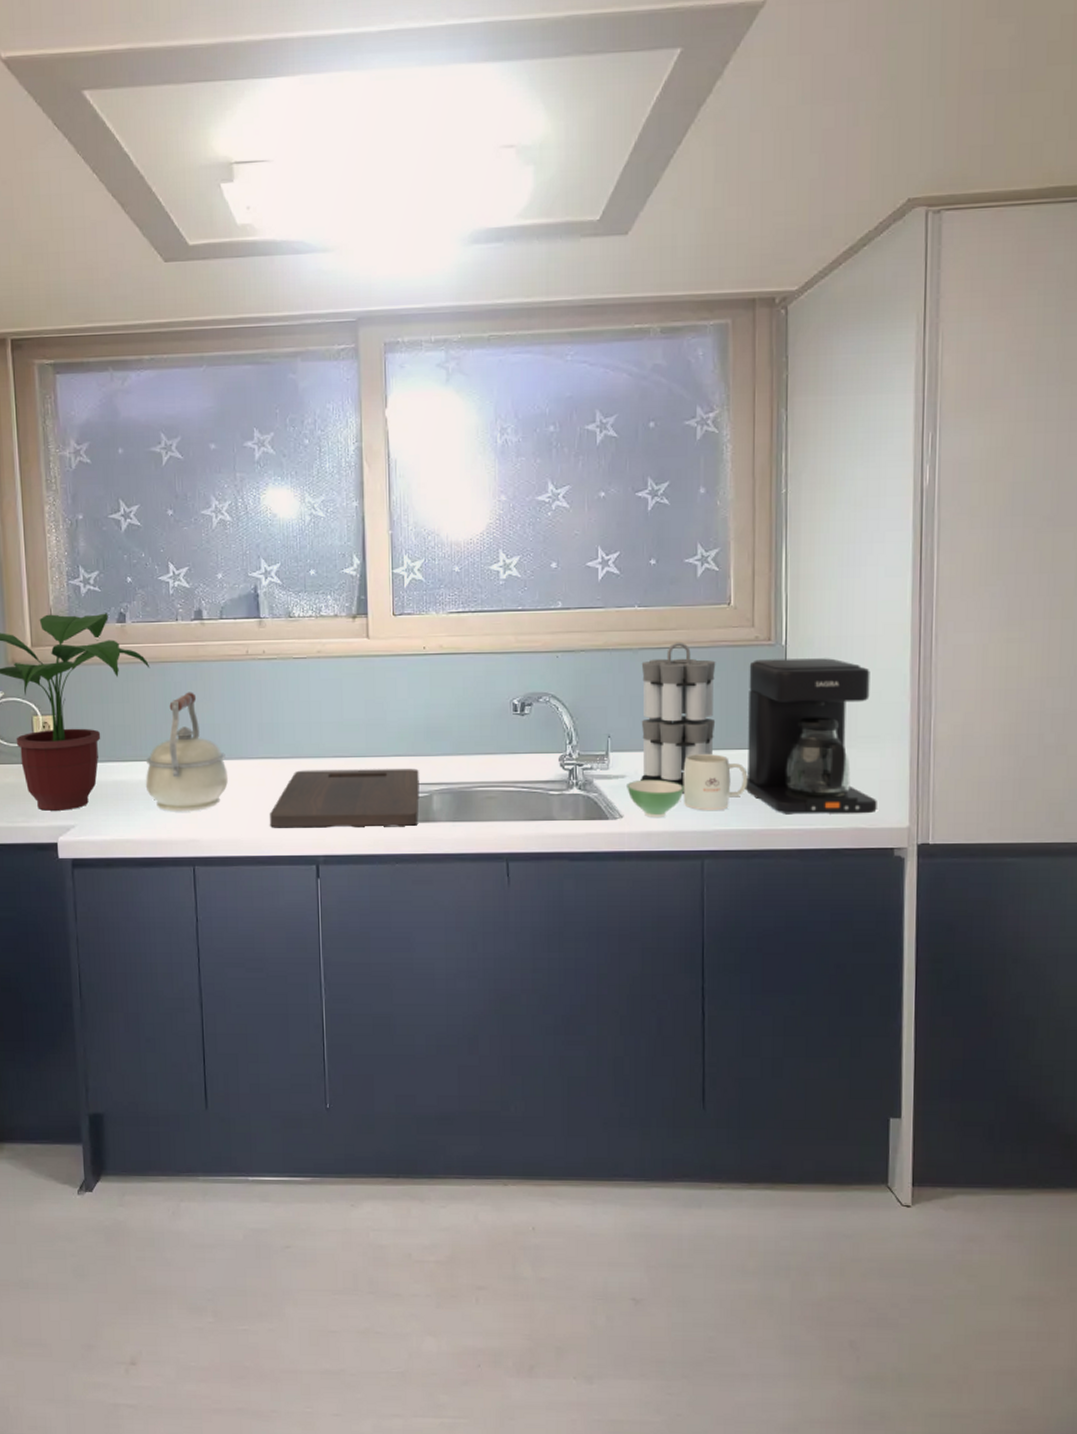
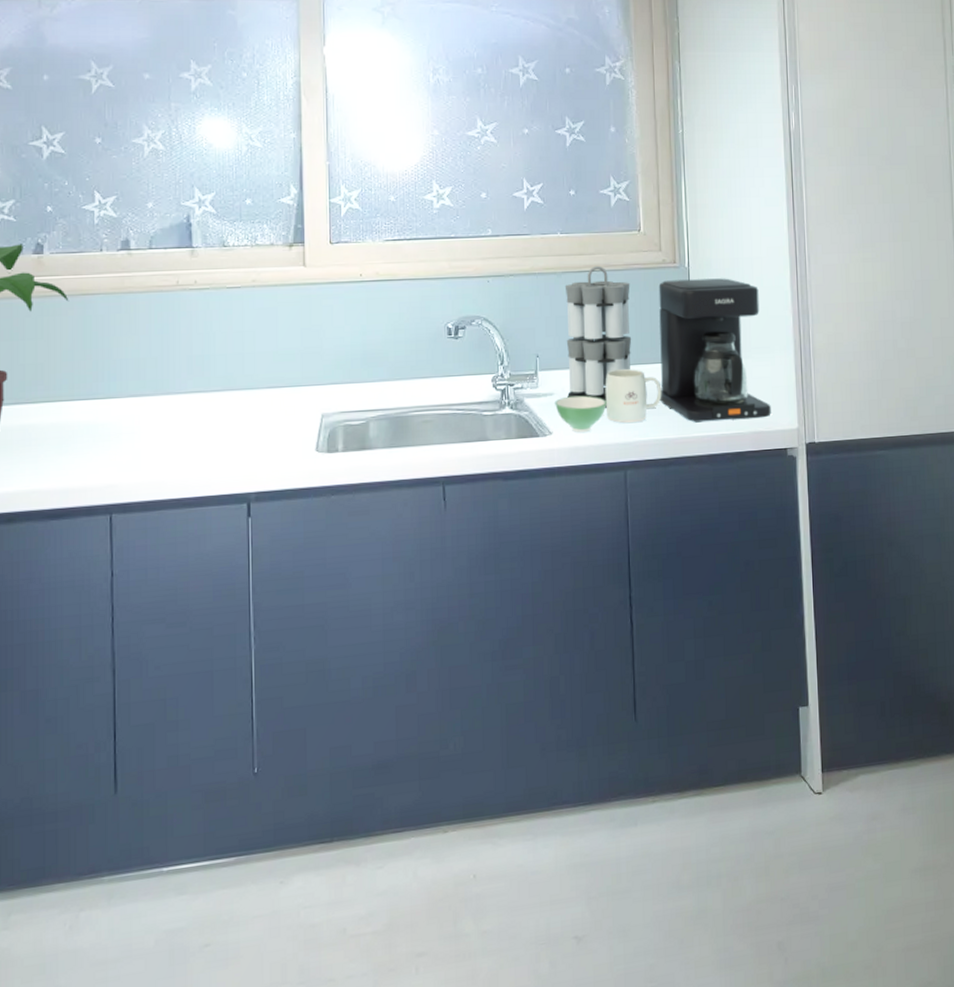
kettle: present [145,692,229,812] -> none [58,325,154,456]
cutting board: present [270,769,419,828] -> none [198,396,356,466]

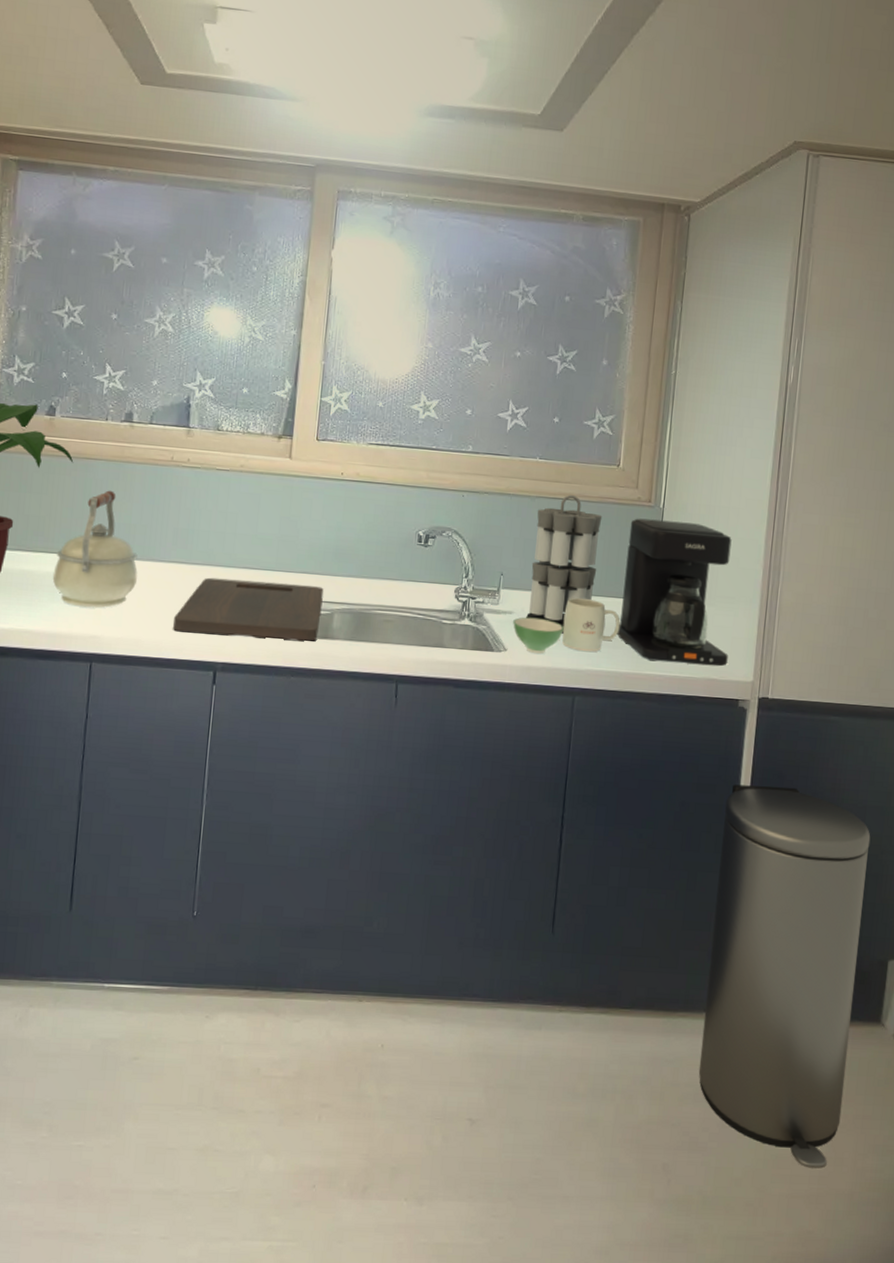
kettle: none [58,325,154,456] -> present [52,490,138,609]
cutting board: none [198,396,356,466] -> present [173,577,324,642]
pedal bin: none [788,528,944,916] -> present [698,784,871,1169]

